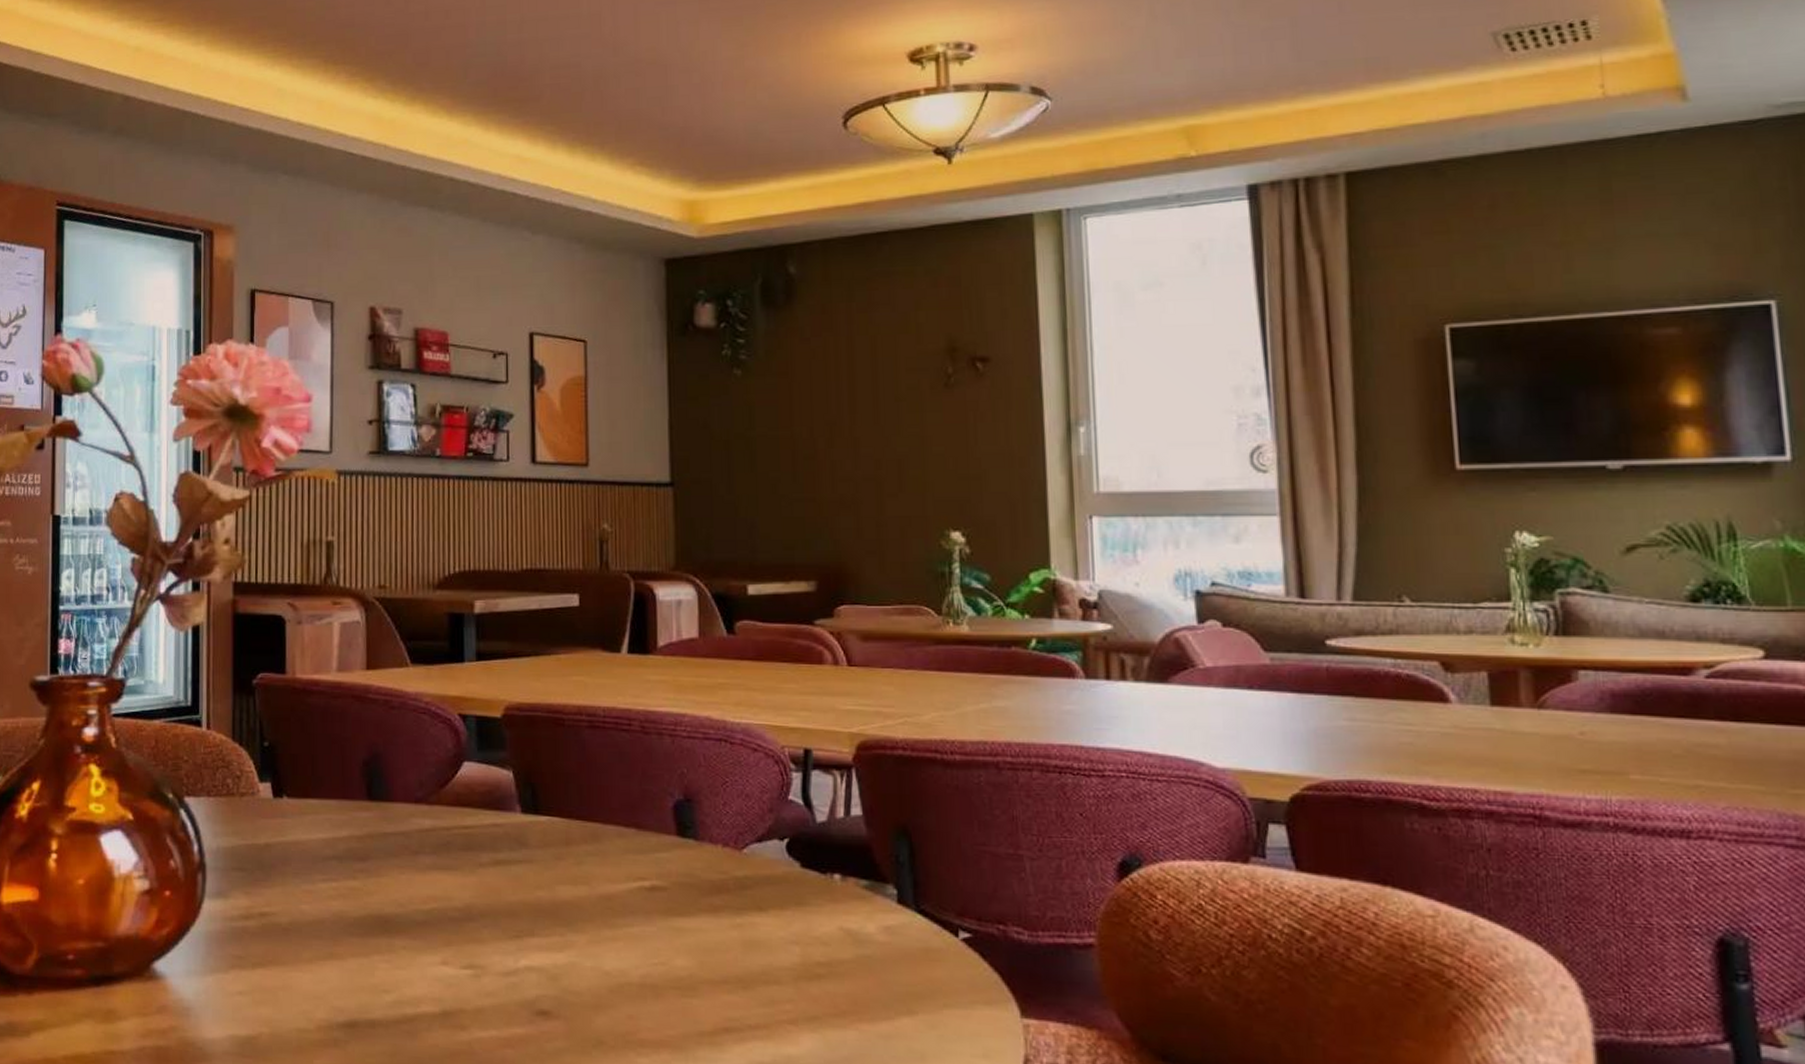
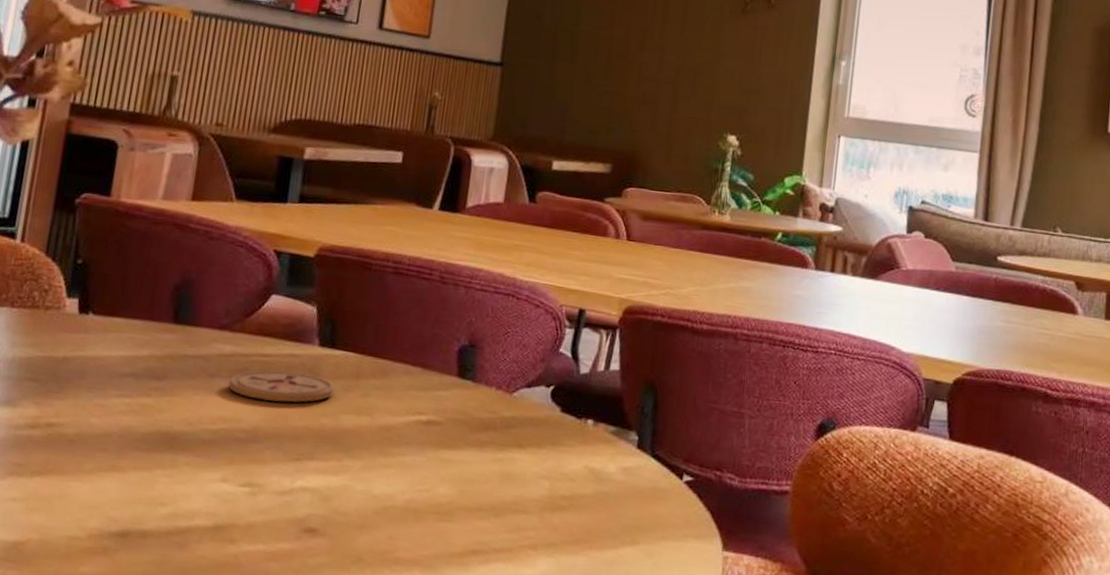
coaster: none [434,843,545,877] -> present [228,371,335,403]

